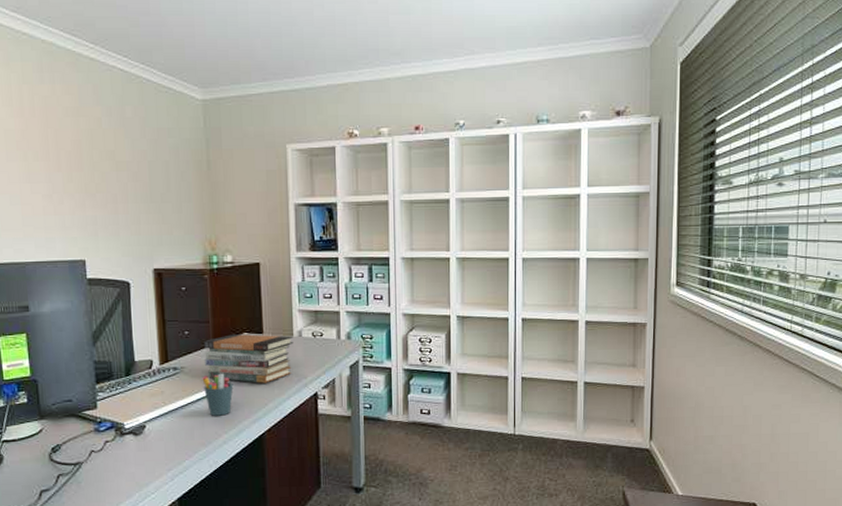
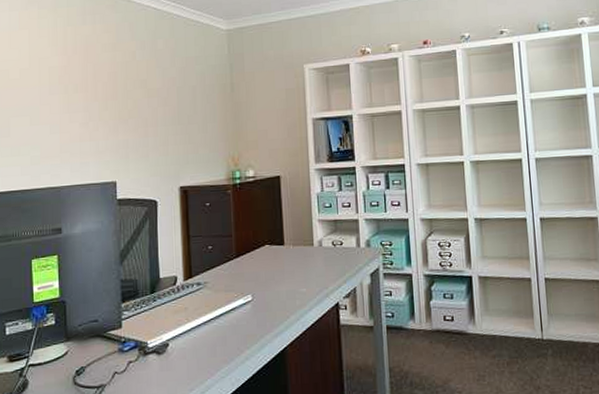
pen holder: present [202,373,234,416] -> none [225,286,256,331]
book stack: present [204,334,294,383] -> none [227,246,314,296]

